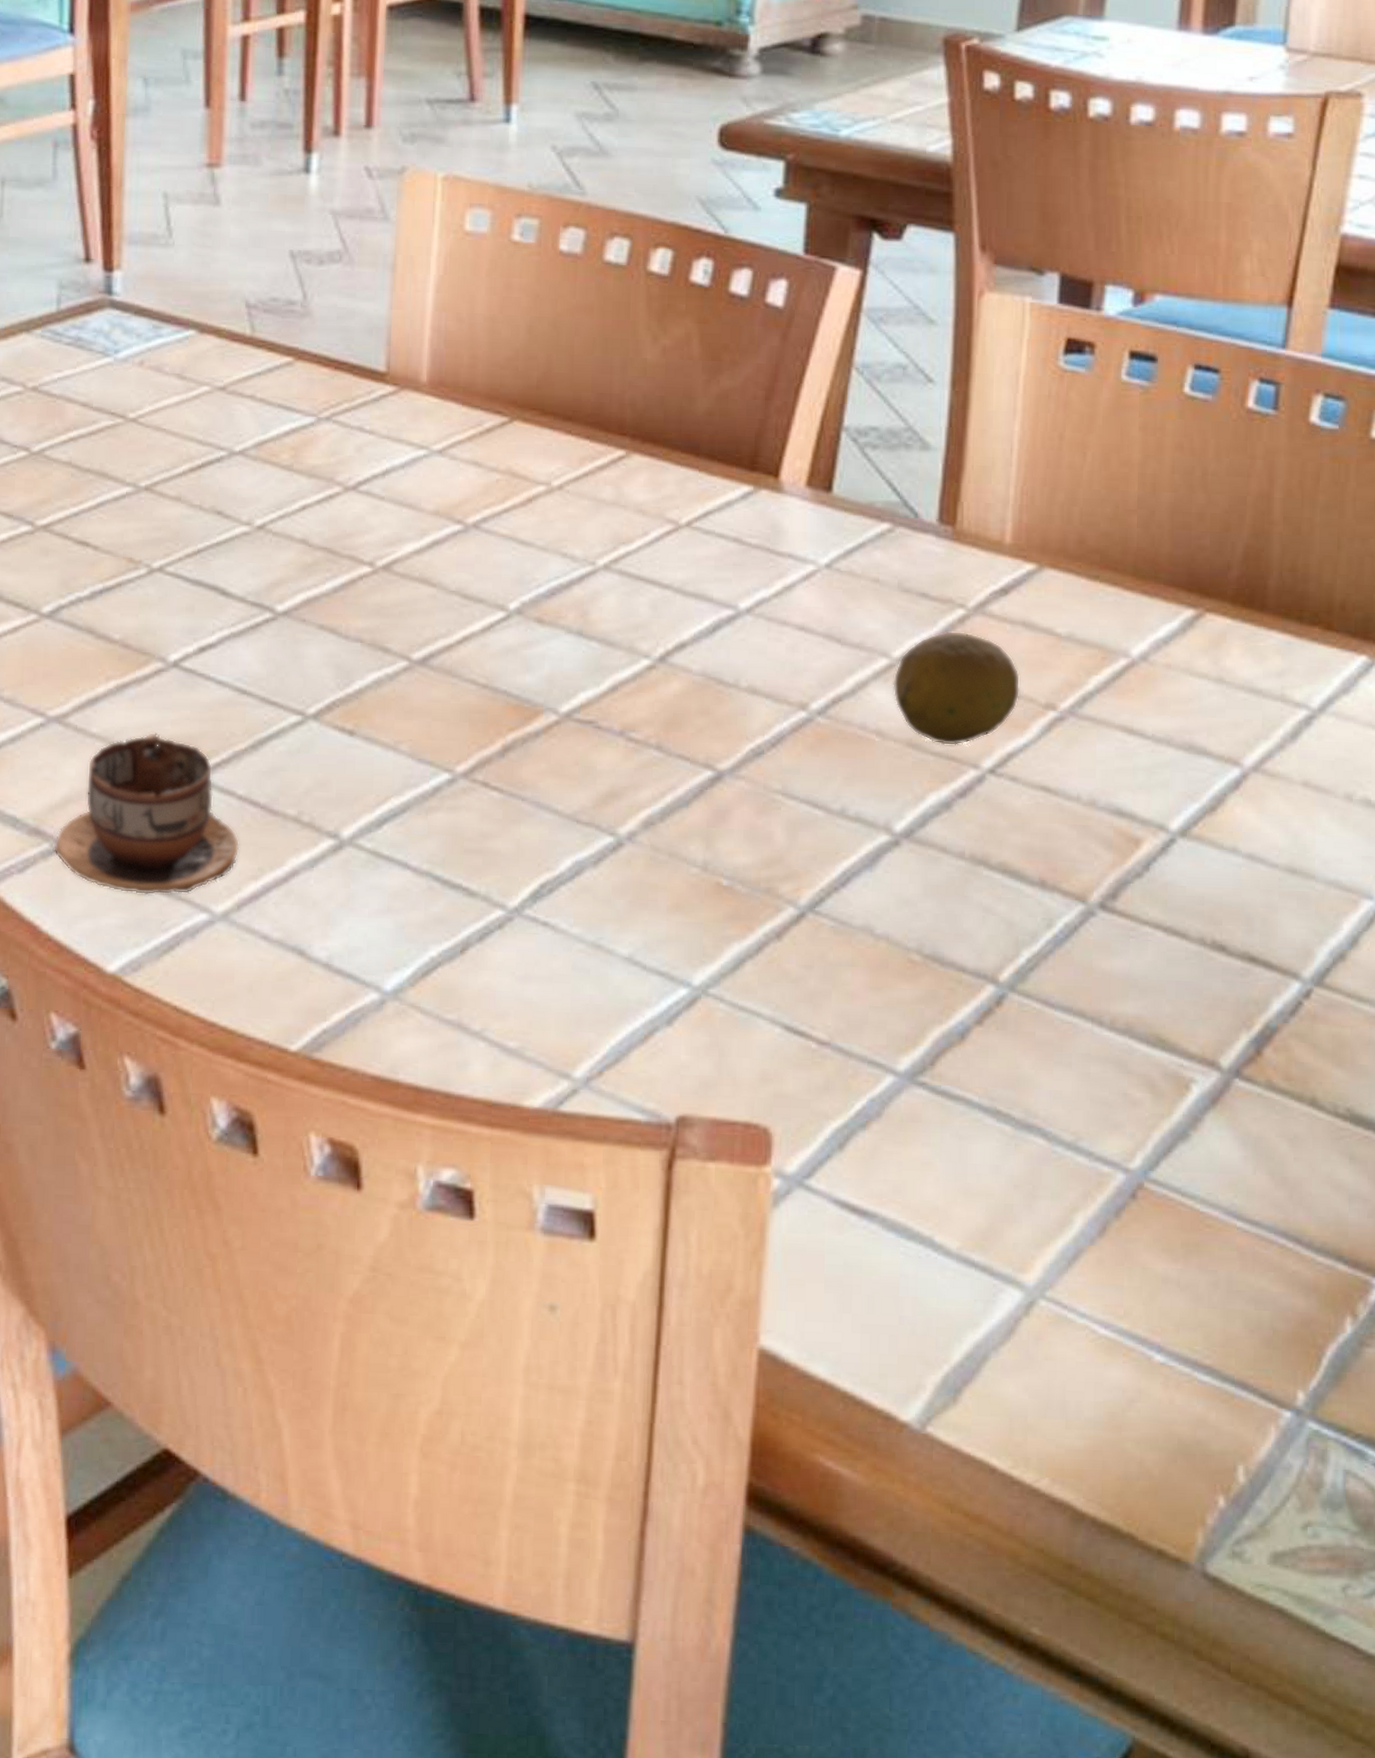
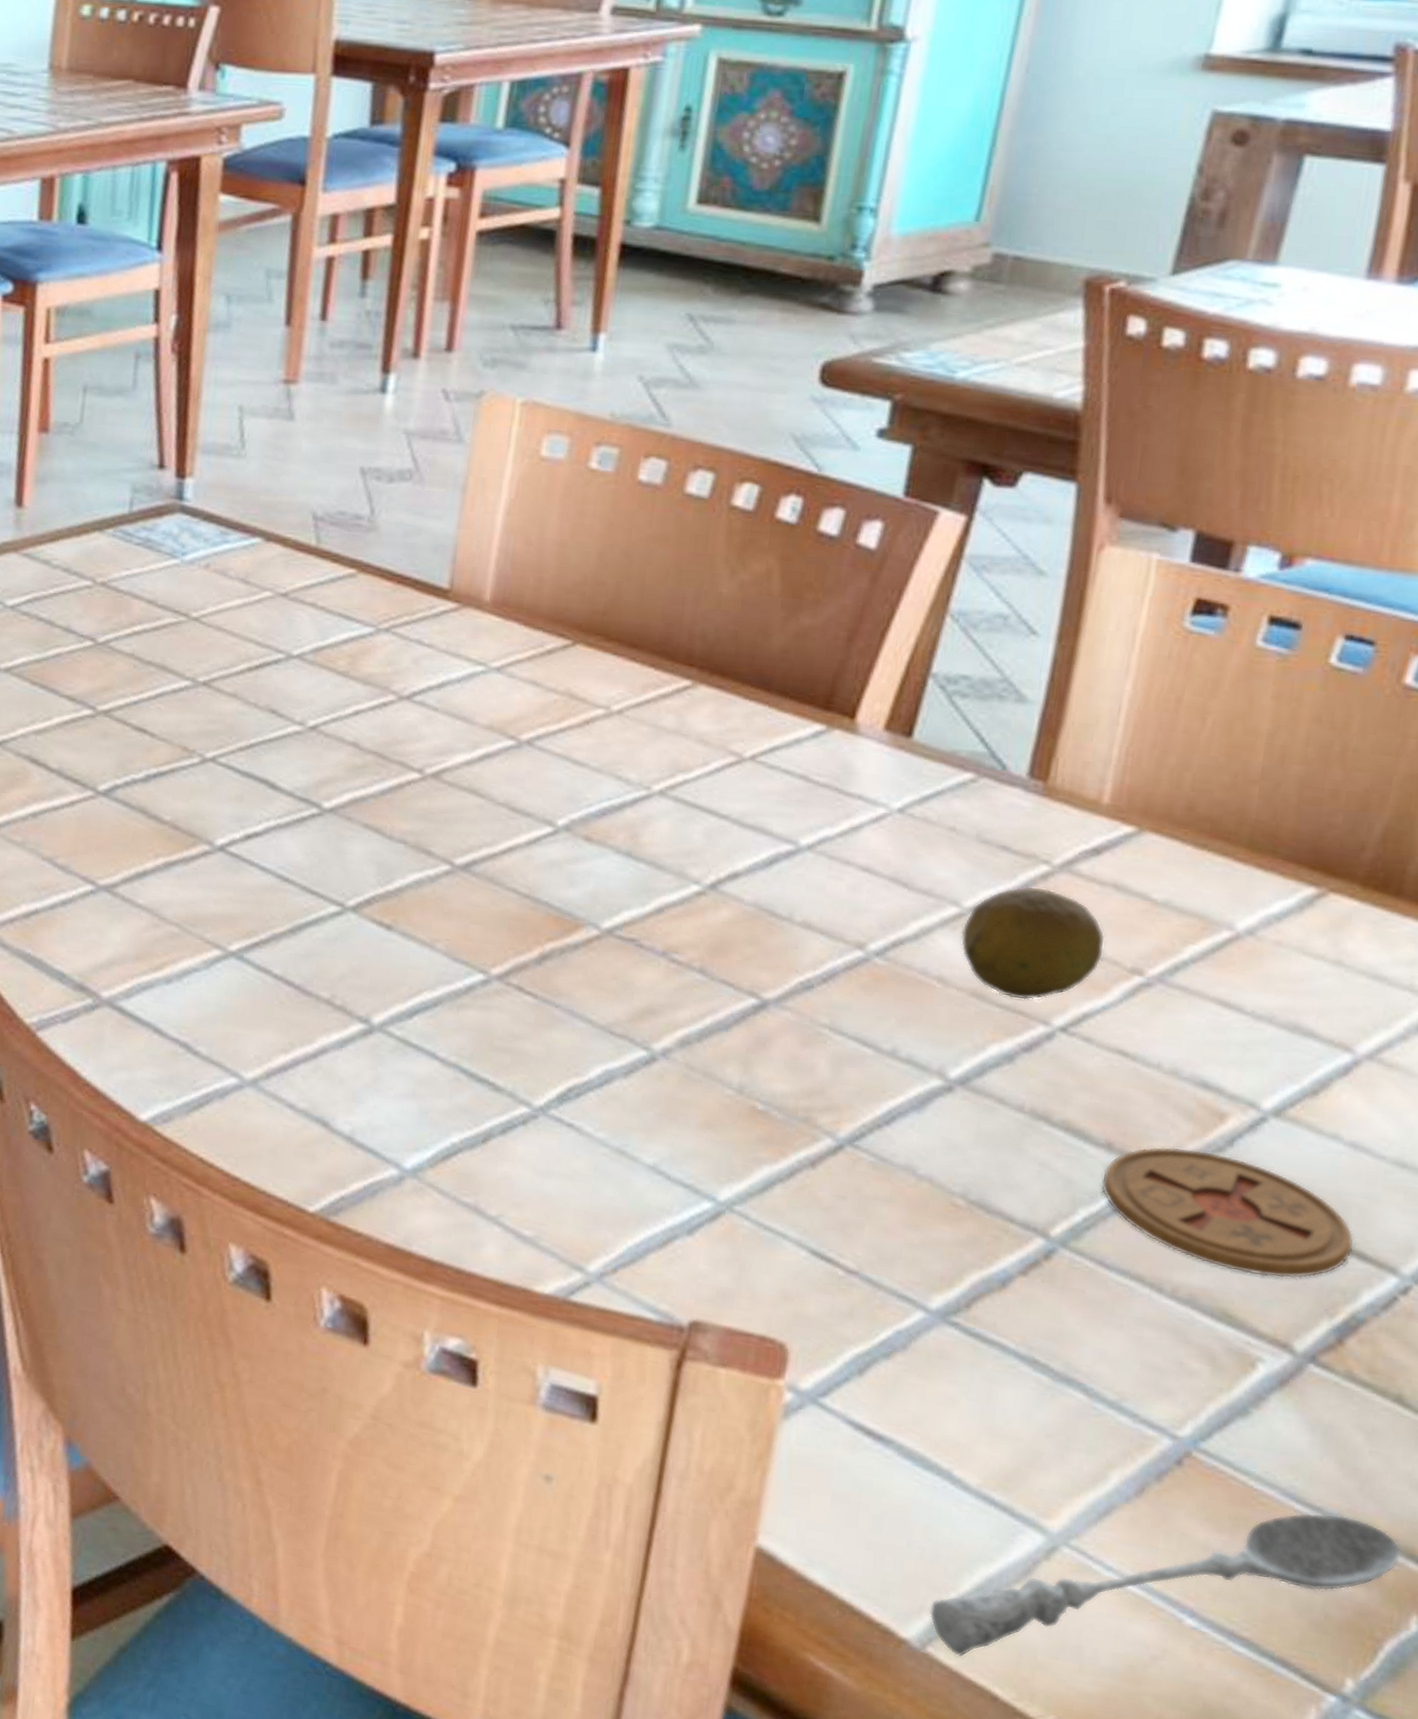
cup: present [54,733,240,896] -> none [96,909,273,1059]
soupspoon: none [925,1226,1331,1433] -> present [928,1512,1401,1658]
coaster: none [1039,877,1260,997] -> present [1101,1146,1355,1279]

